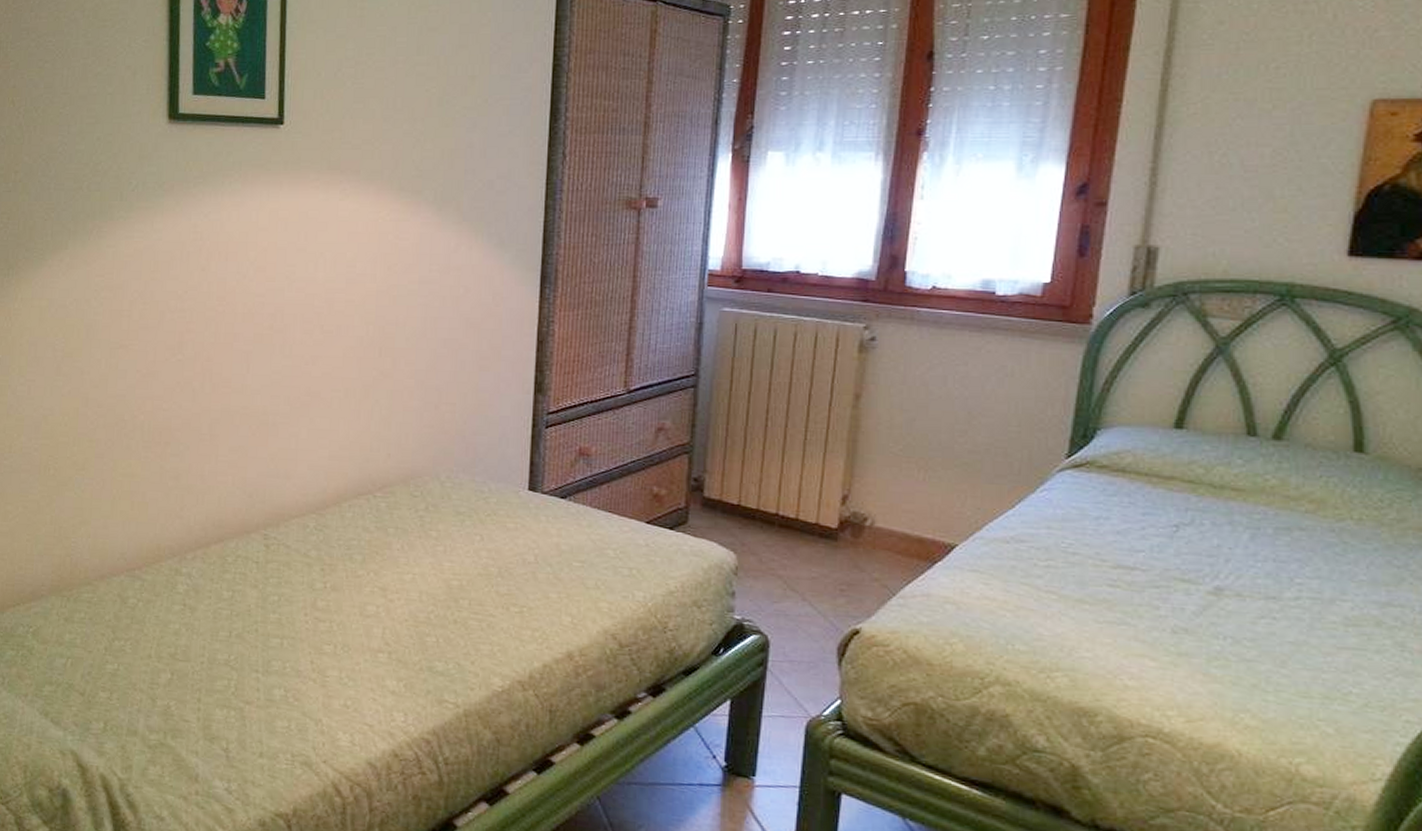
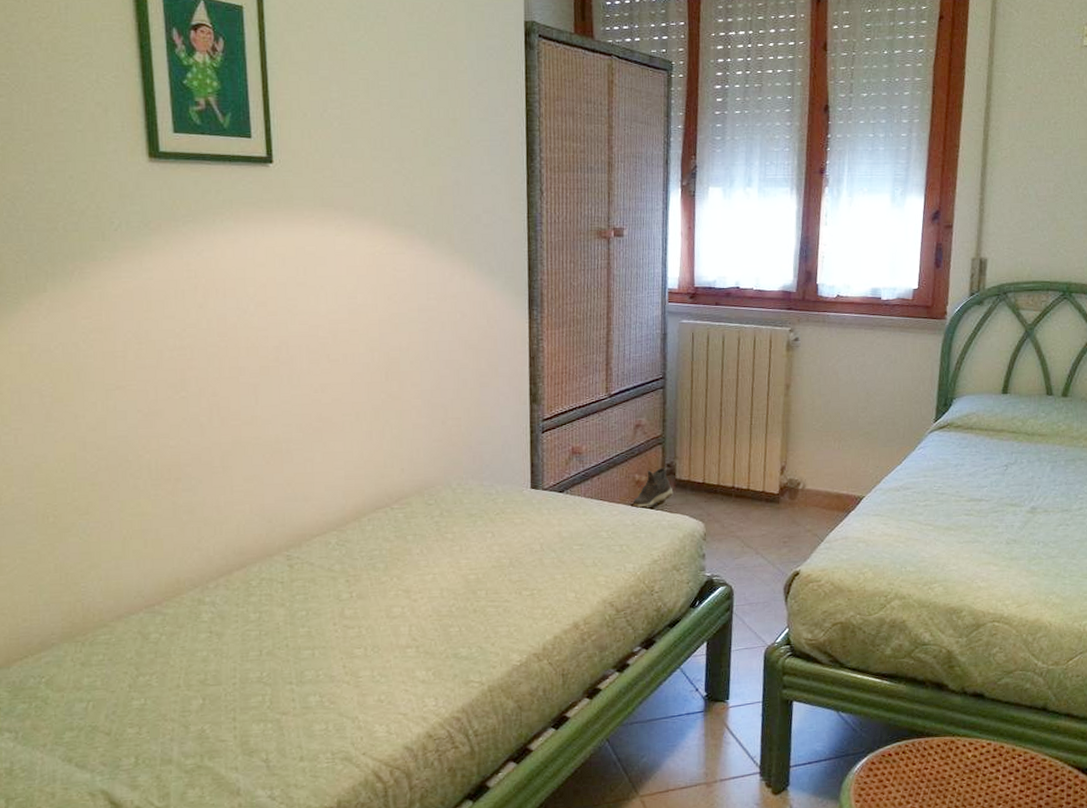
shoe: none [639,481,700,527] -> present [625,468,674,508]

